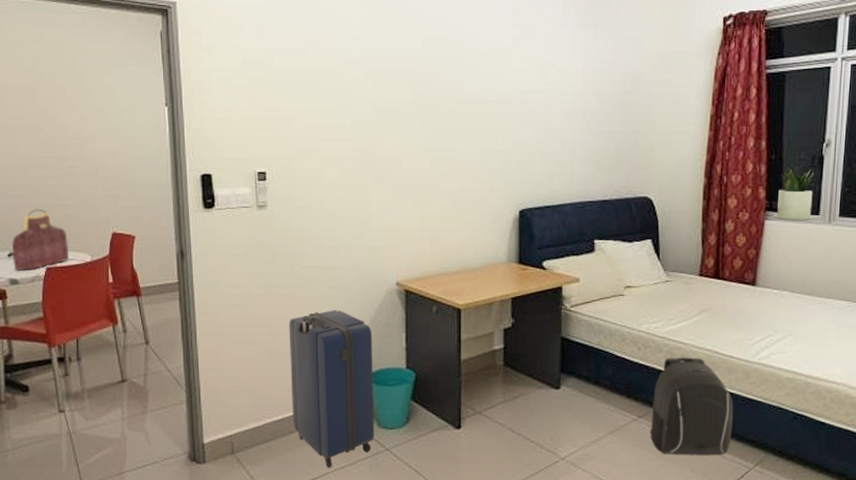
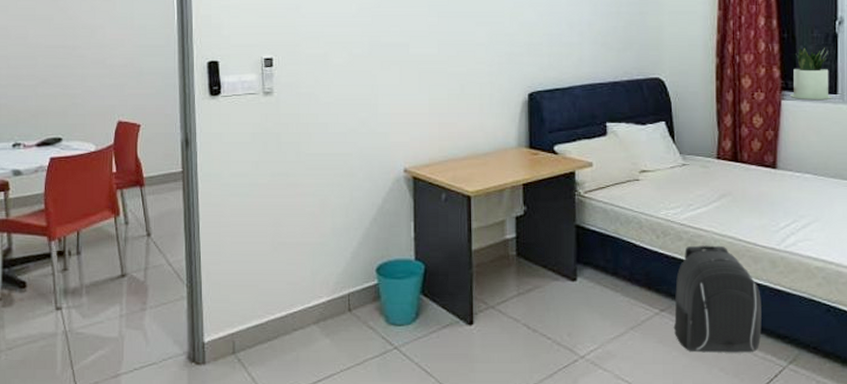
handbag: present [11,208,69,271] -> none [16,98,73,161]
suitcase: present [289,309,375,469] -> none [294,198,383,369]

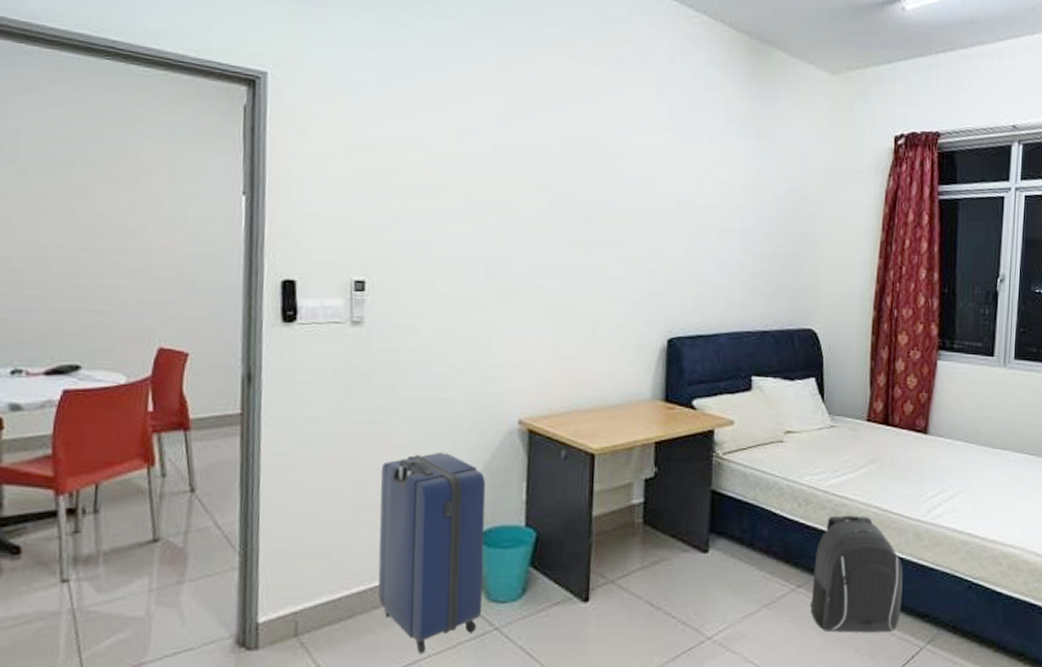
suitcase: none [294,198,383,369] -> present [378,451,486,654]
planter: present [790,47,832,101] -> none [947,305,988,363]

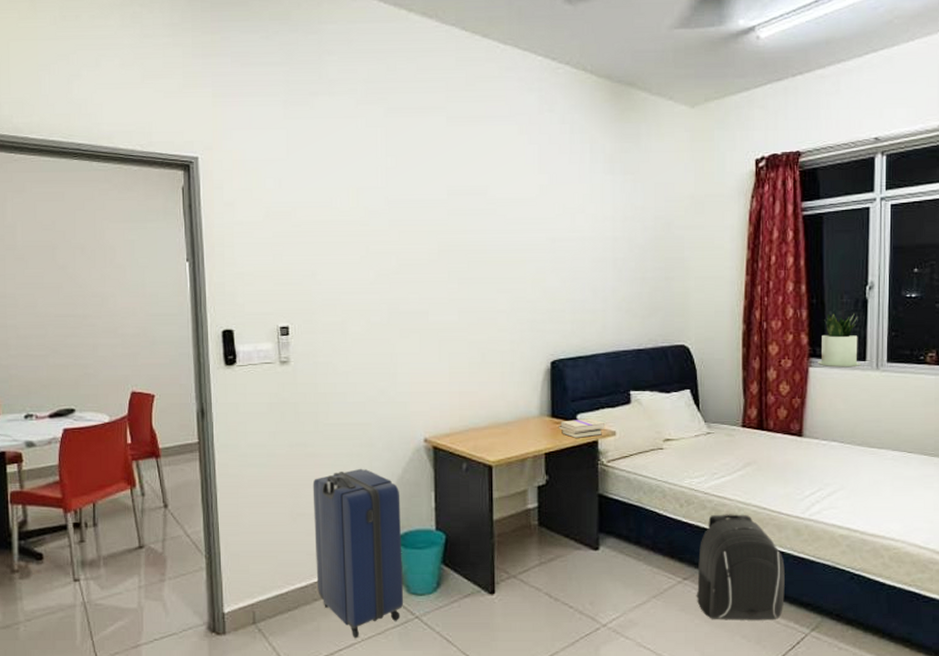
books: none [671,404,724,427] -> present [558,418,606,439]
planter: none [947,305,988,363] -> present [818,313,860,368]

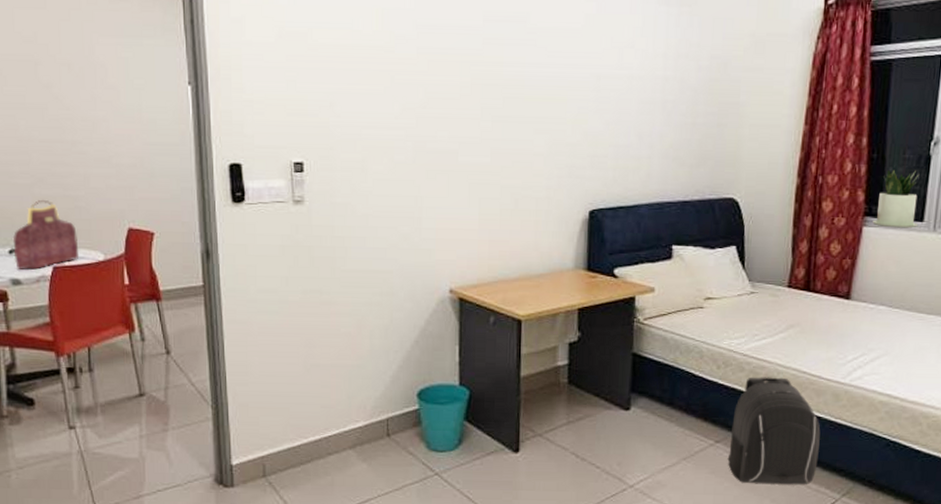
handbag: none [28,368,86,433] -> present [12,199,78,270]
suitcase: present [312,468,404,639] -> none [328,318,424,494]
books: present [558,418,606,439] -> none [593,273,644,295]

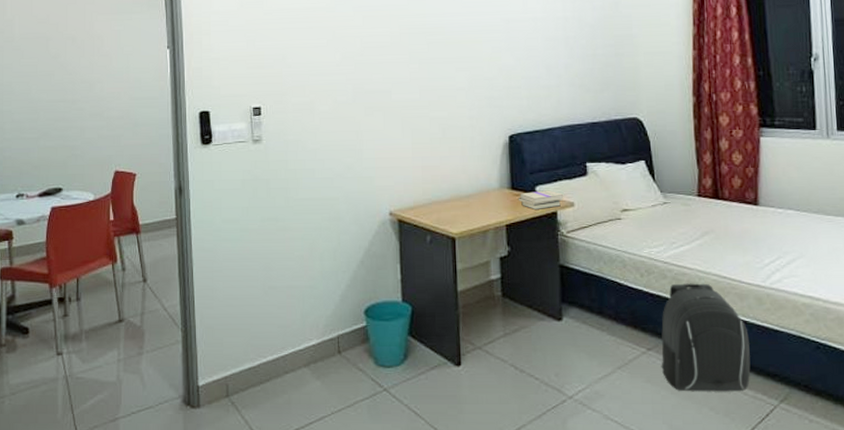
handbag: present [12,199,78,270] -> none [20,150,73,211]
books: none [593,273,644,295] -> present [518,190,564,211]
planter: present [873,169,920,228] -> none [769,84,811,137]

